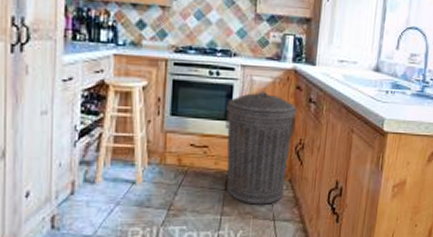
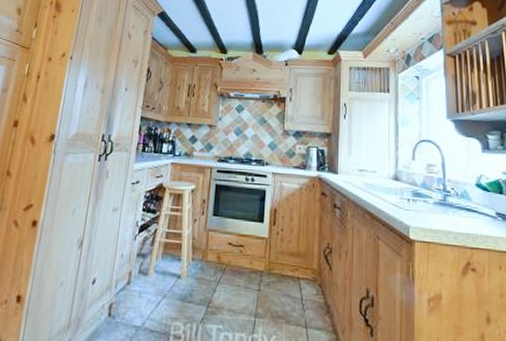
trash can: present [224,90,297,205] -> none [258,195,323,309]

